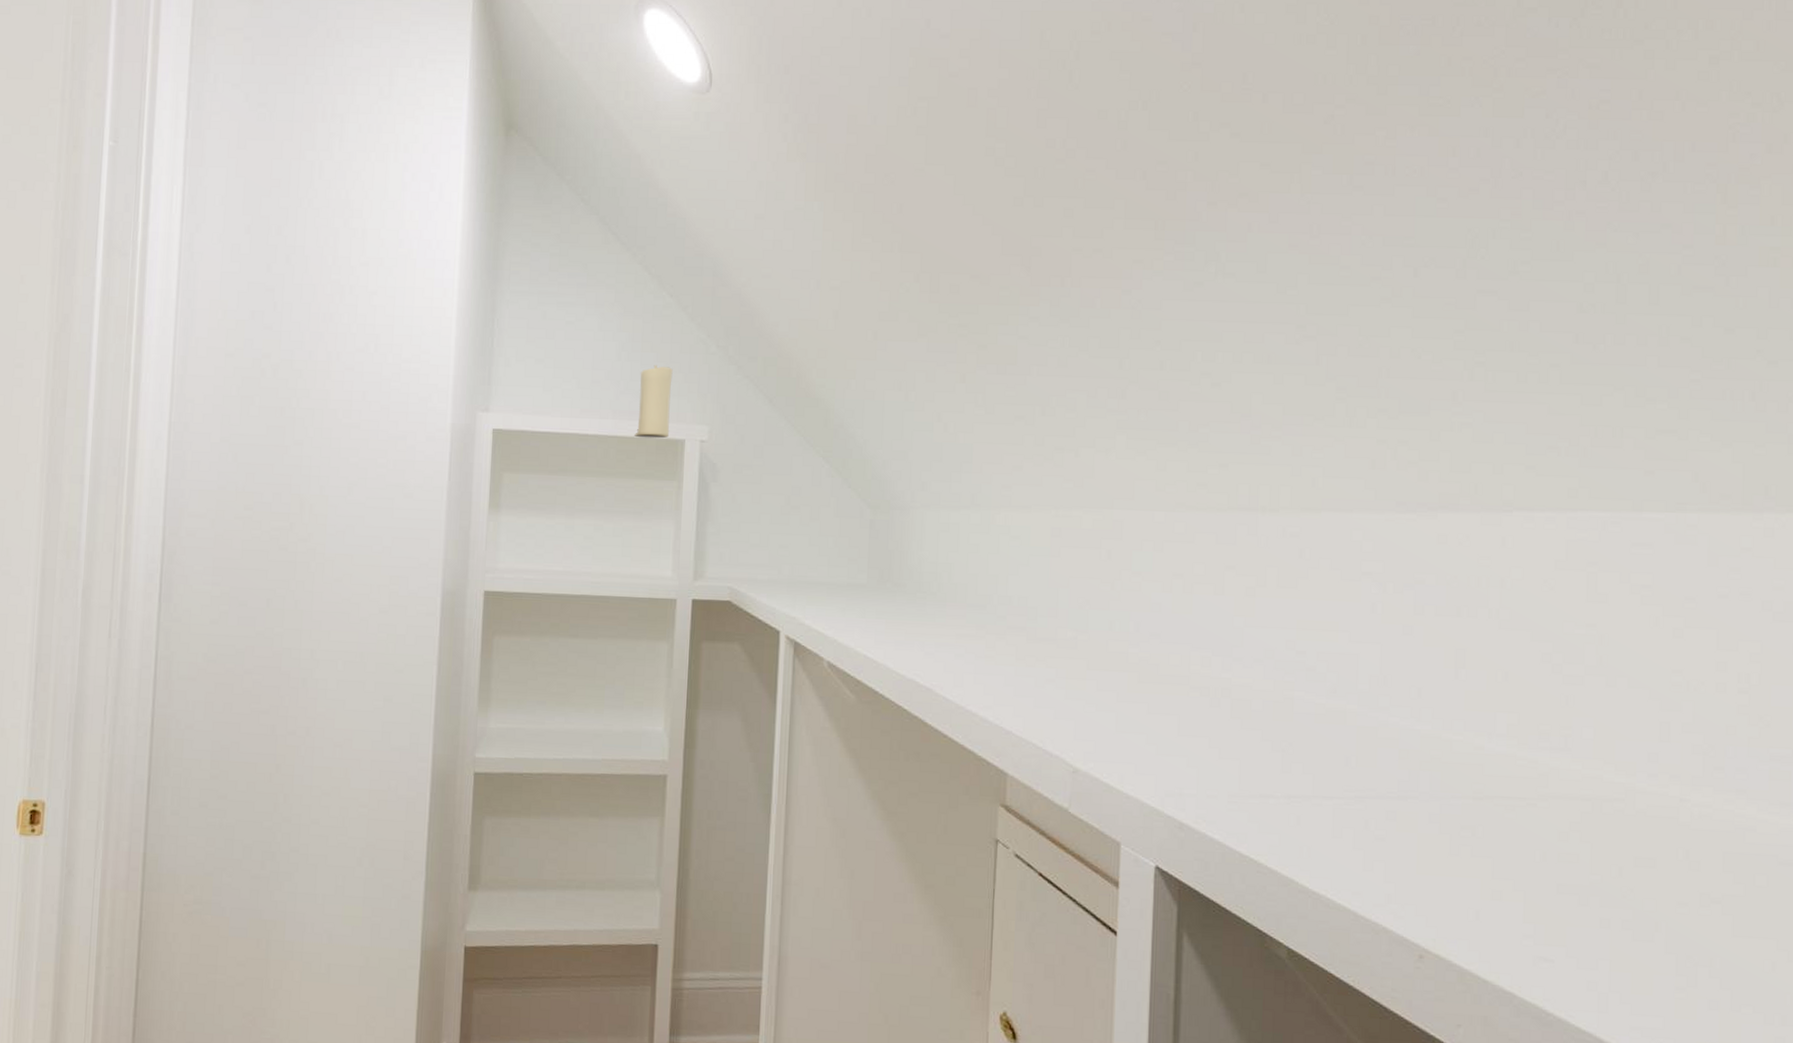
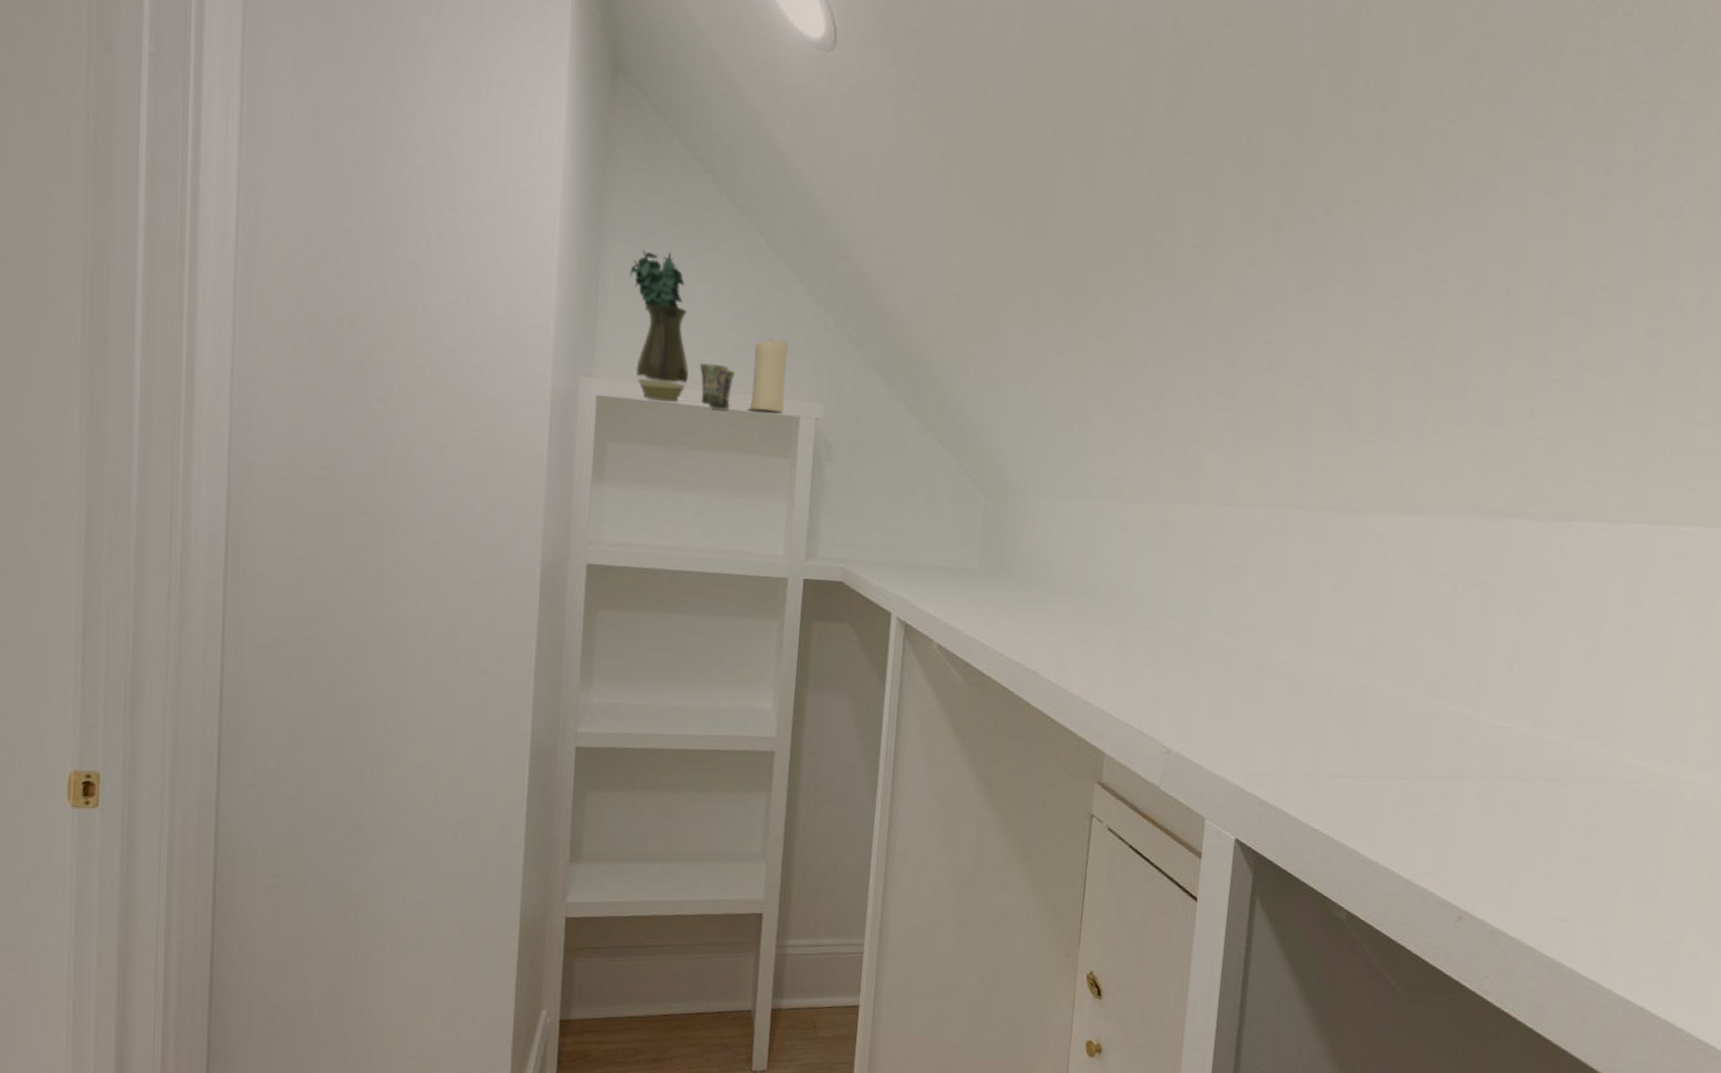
vase: none [523,289,578,432] -> present [630,249,689,403]
cup: none [588,392,623,436] -> present [699,363,736,409]

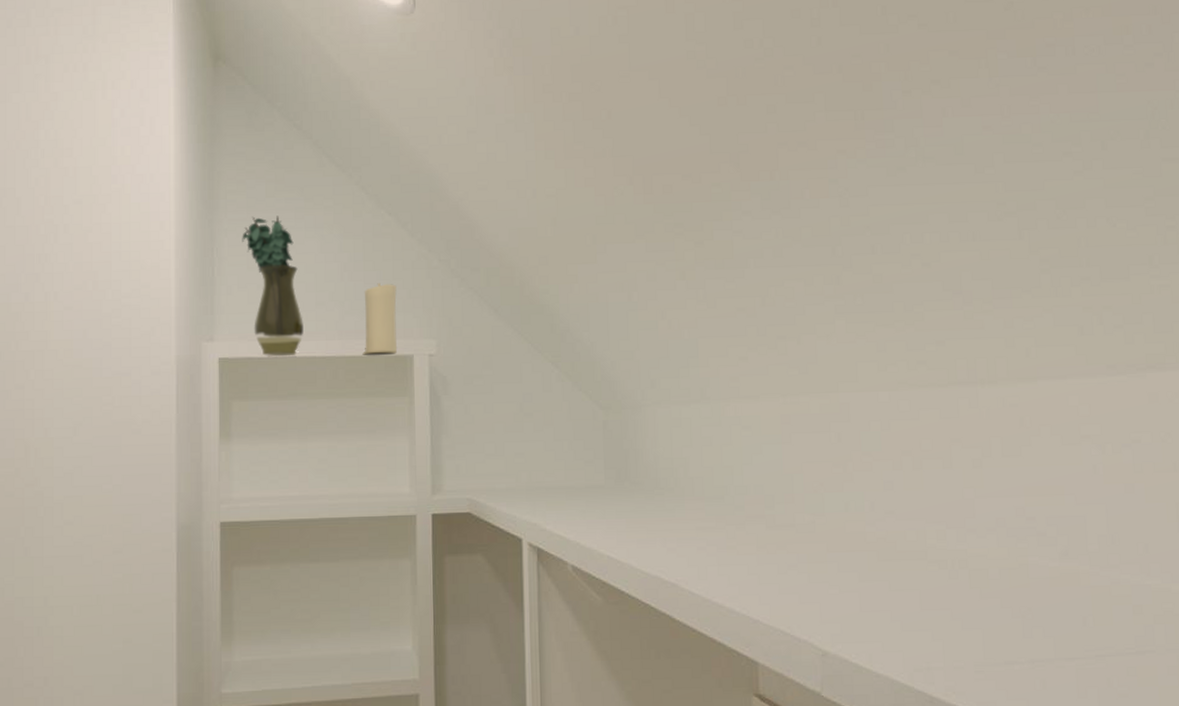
cup: present [699,363,736,409] -> none [313,314,348,356]

